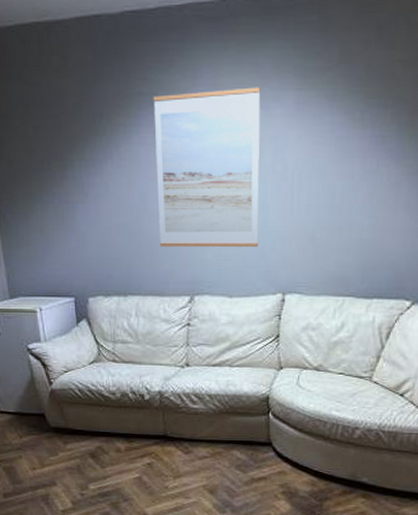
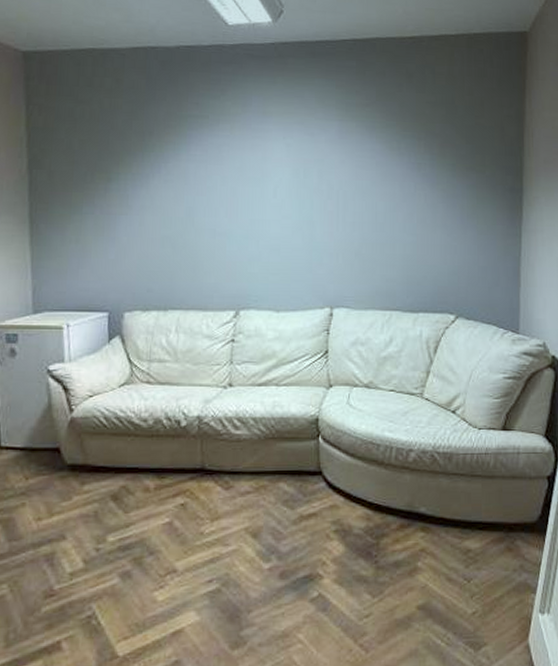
wall art: present [153,87,261,248] -> none [204,116,307,262]

